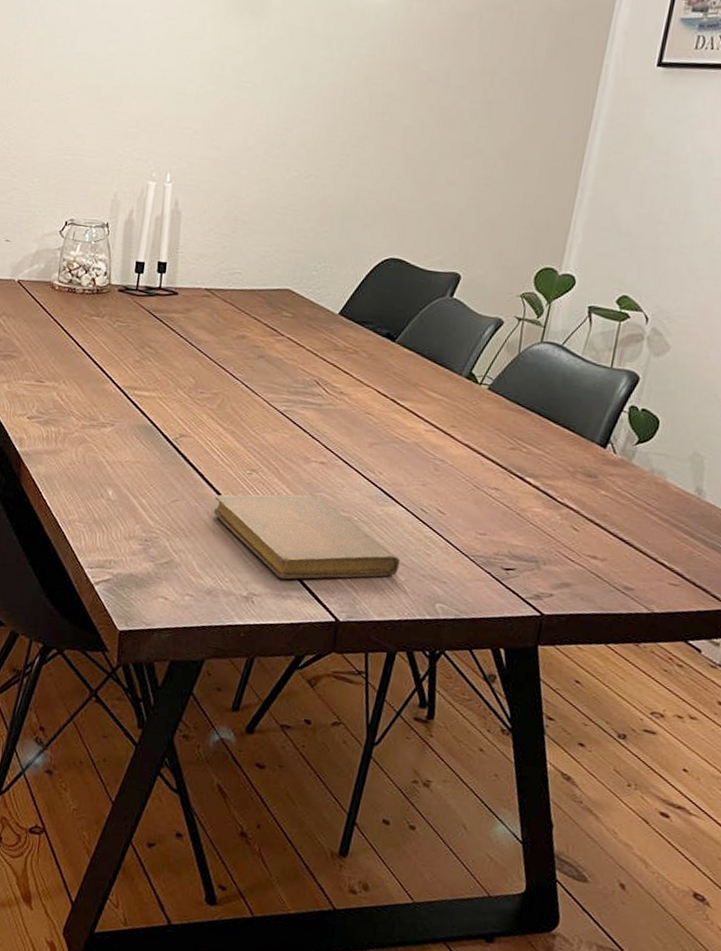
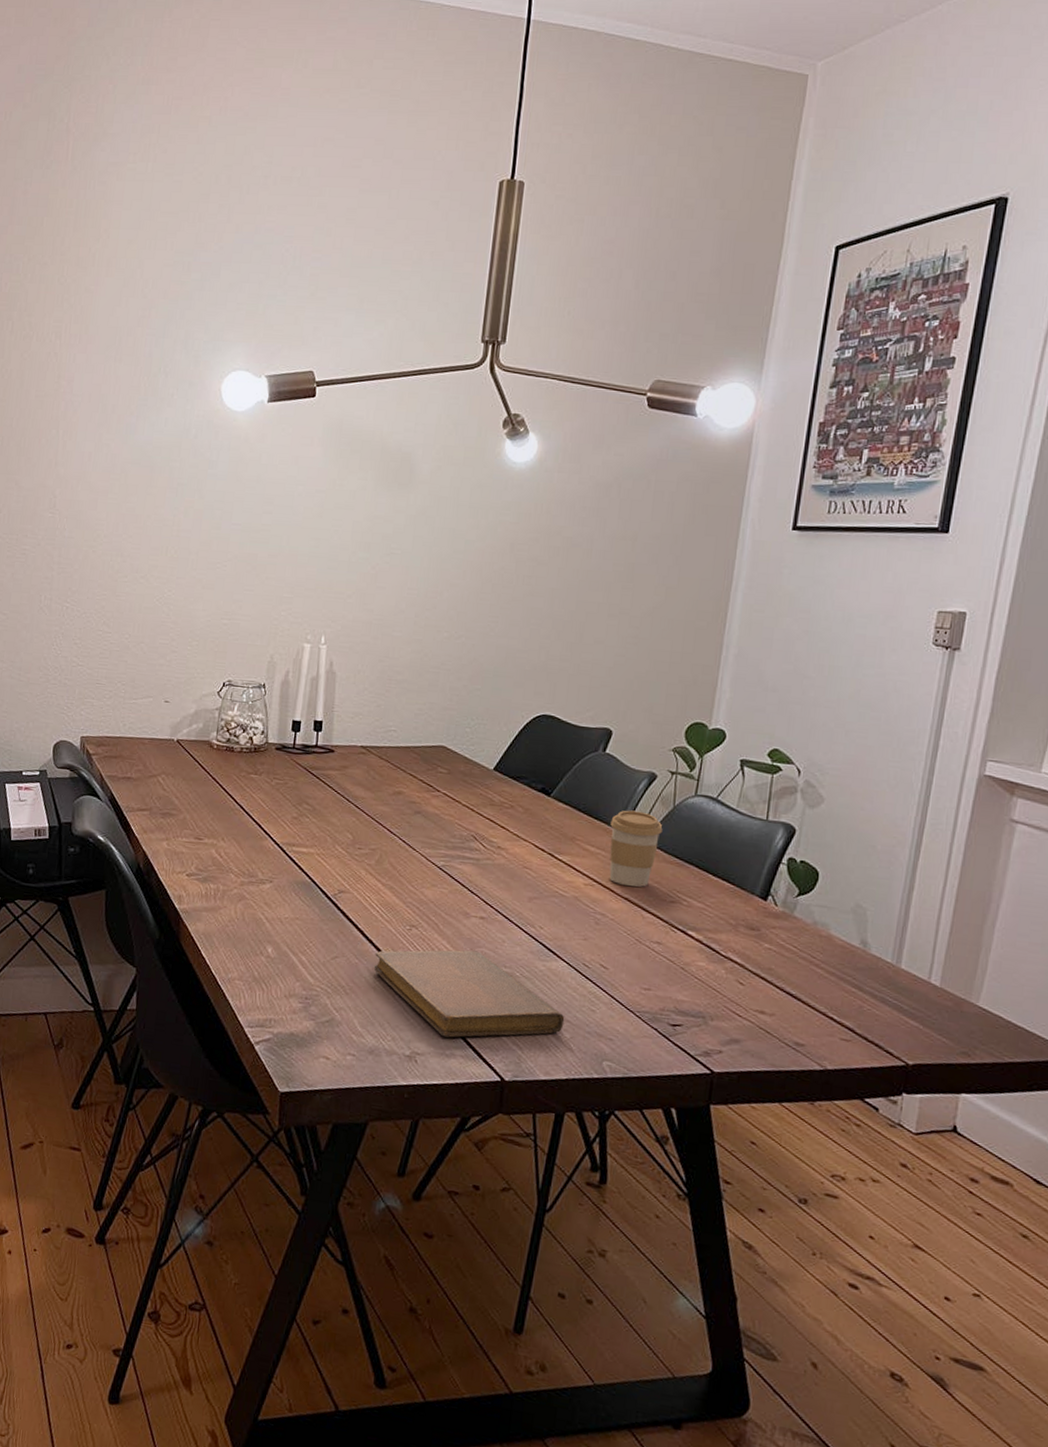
coffee cup: none [450,356,507,434] -> present [609,810,663,887]

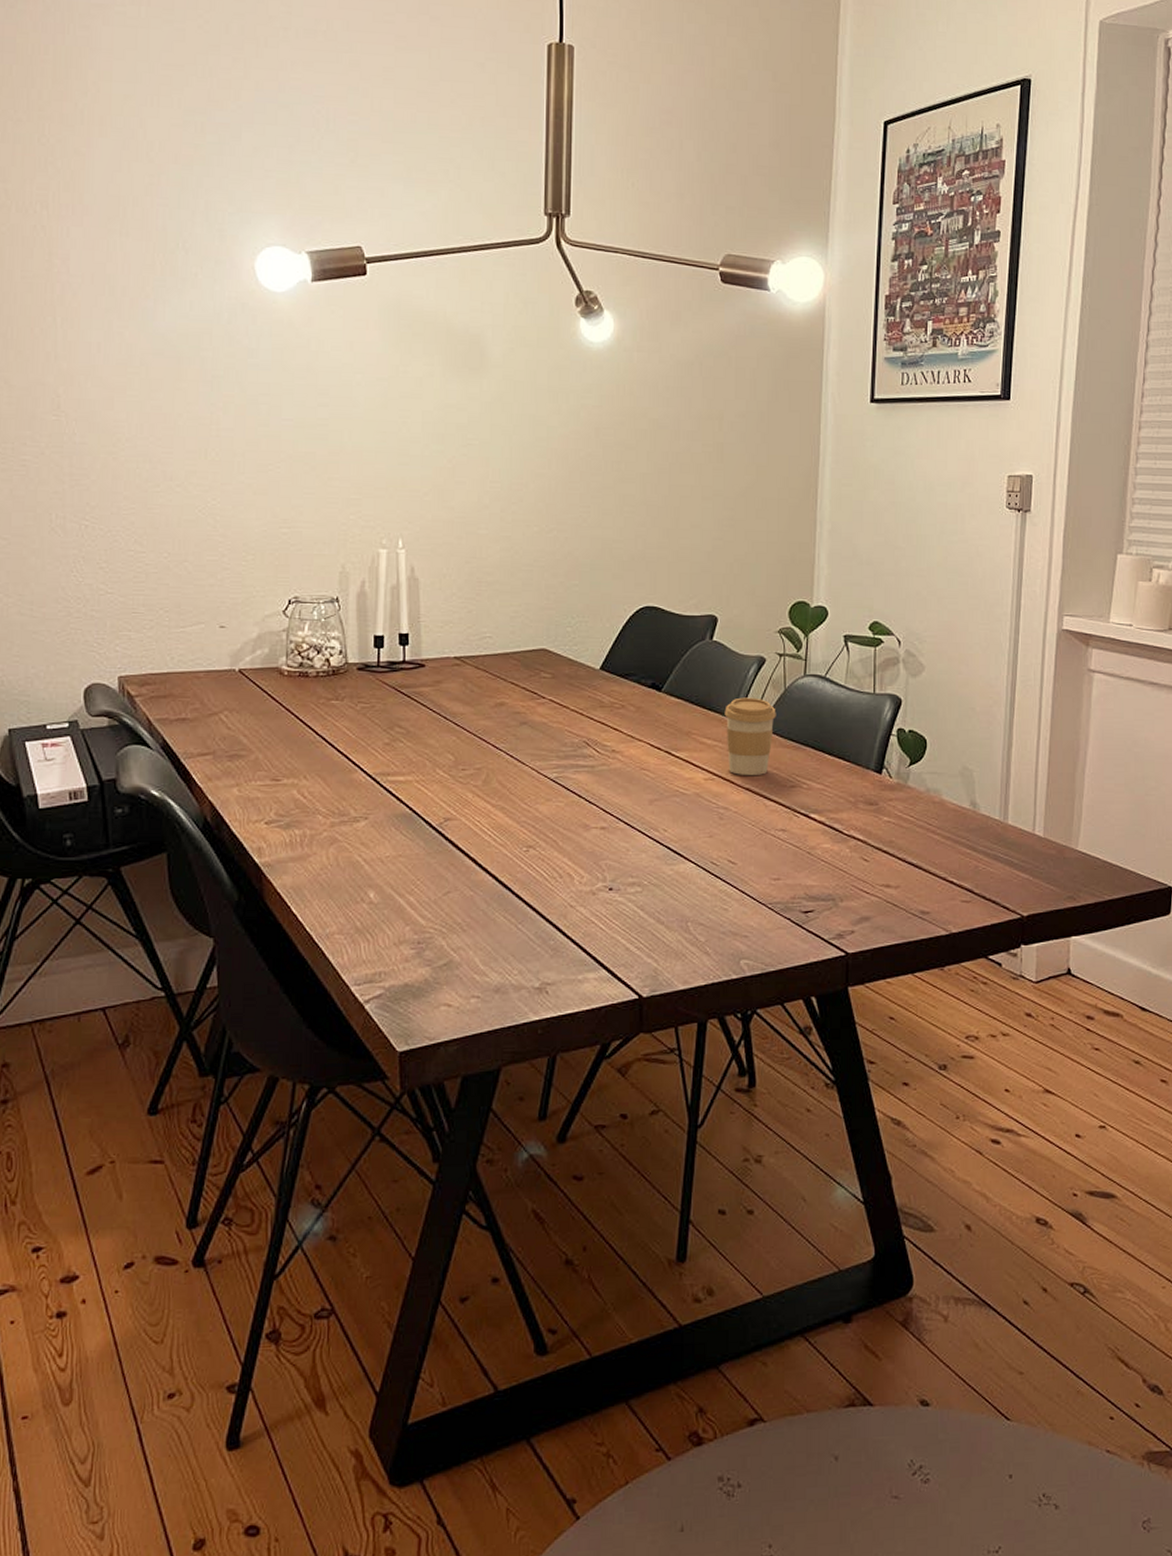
notebook: present [374,950,565,1038] -> none [491,864,698,961]

